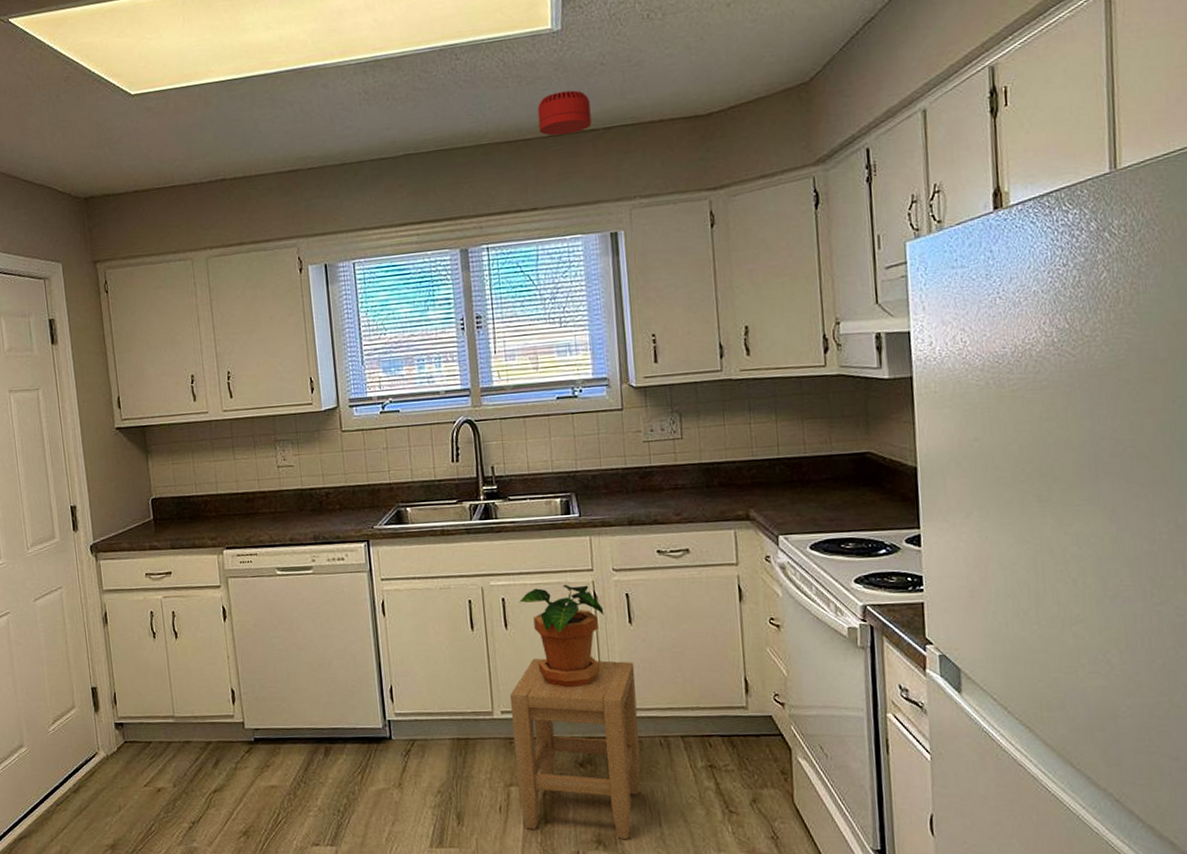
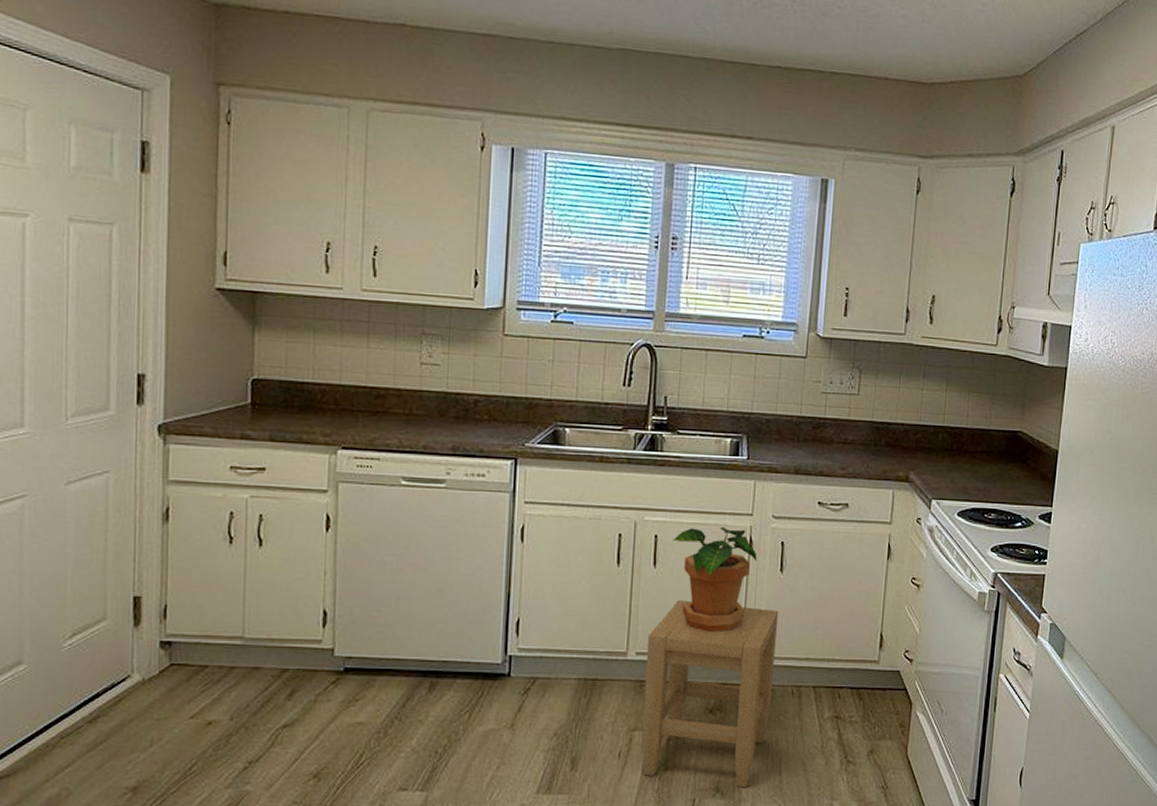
smoke detector: present [537,90,592,136] -> none [766,24,822,70]

